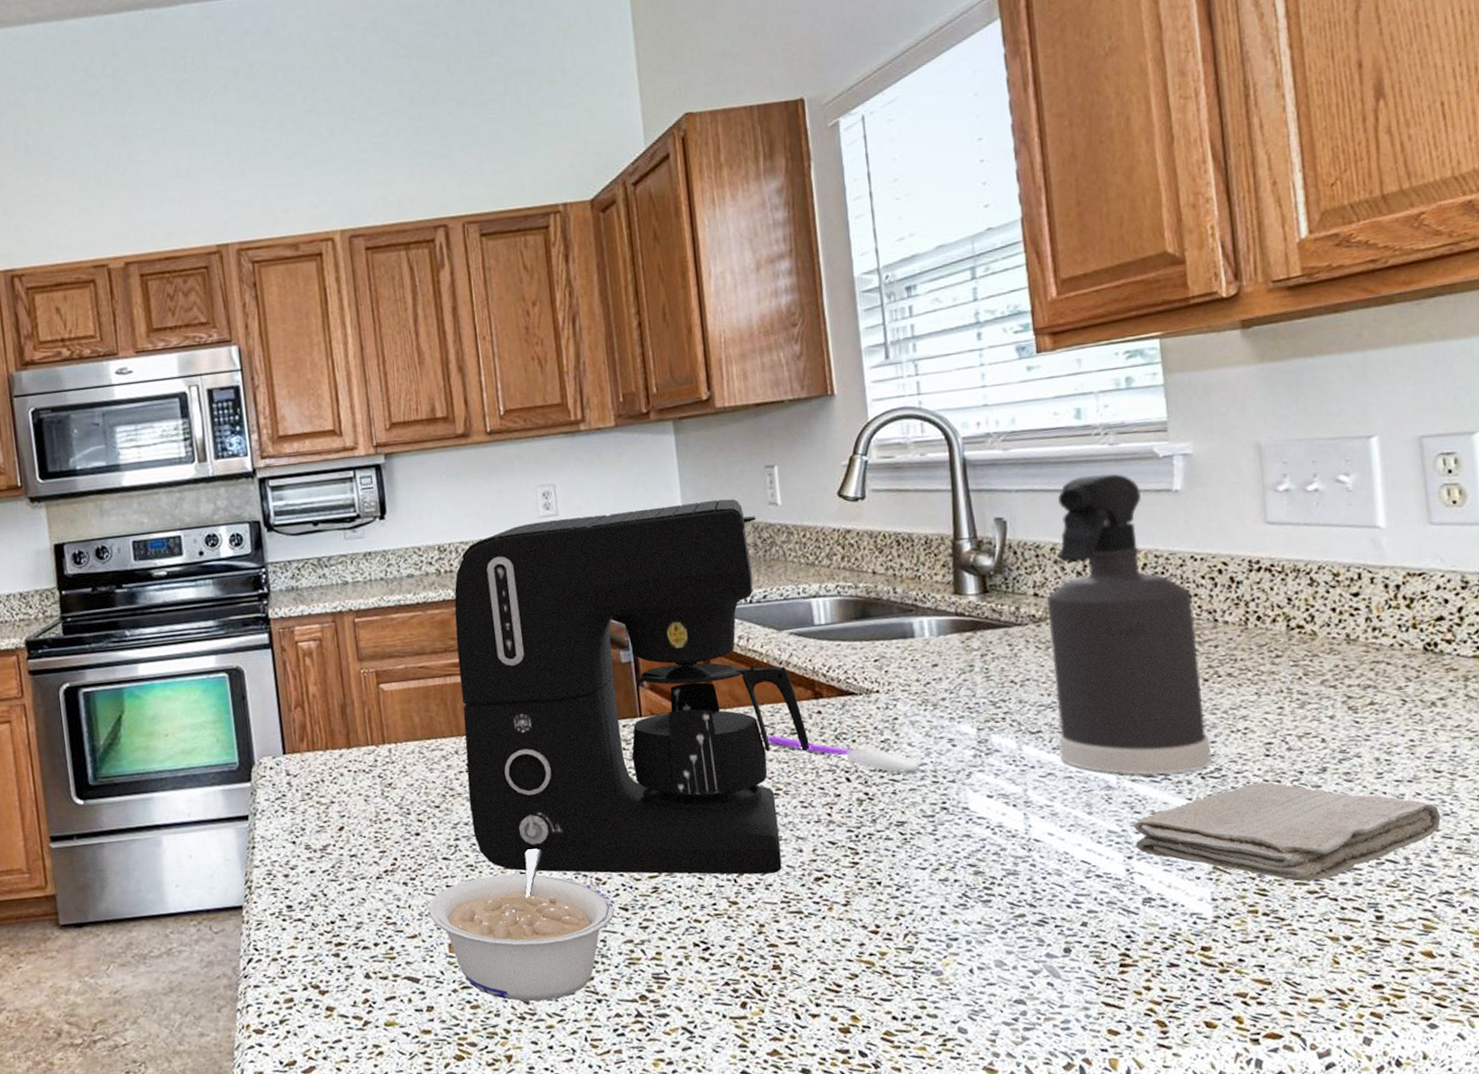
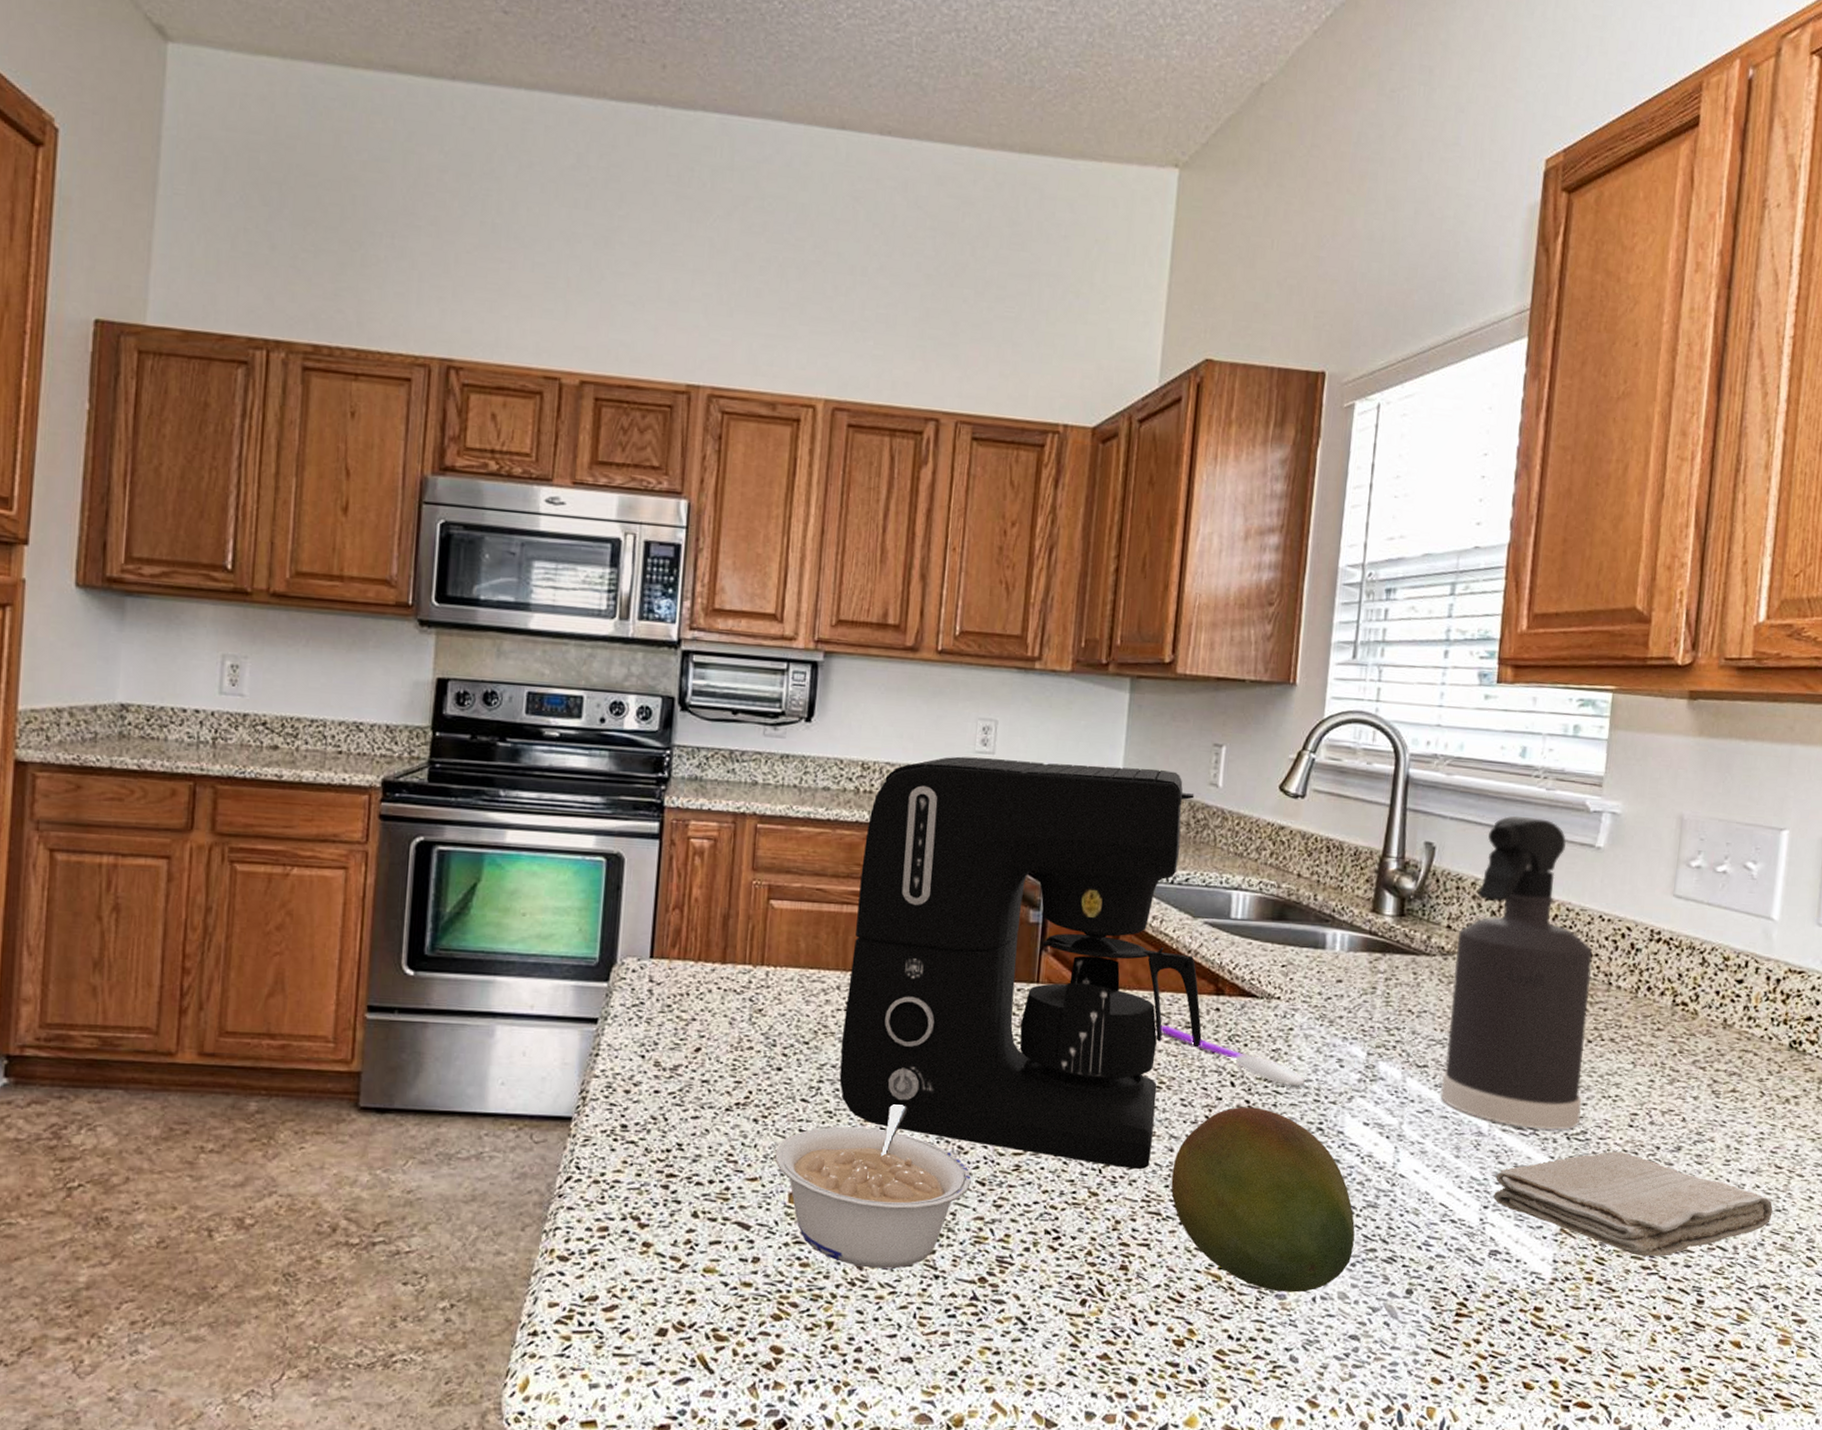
fruit: none [805,797,1002,969] -> present [1171,1107,1355,1293]

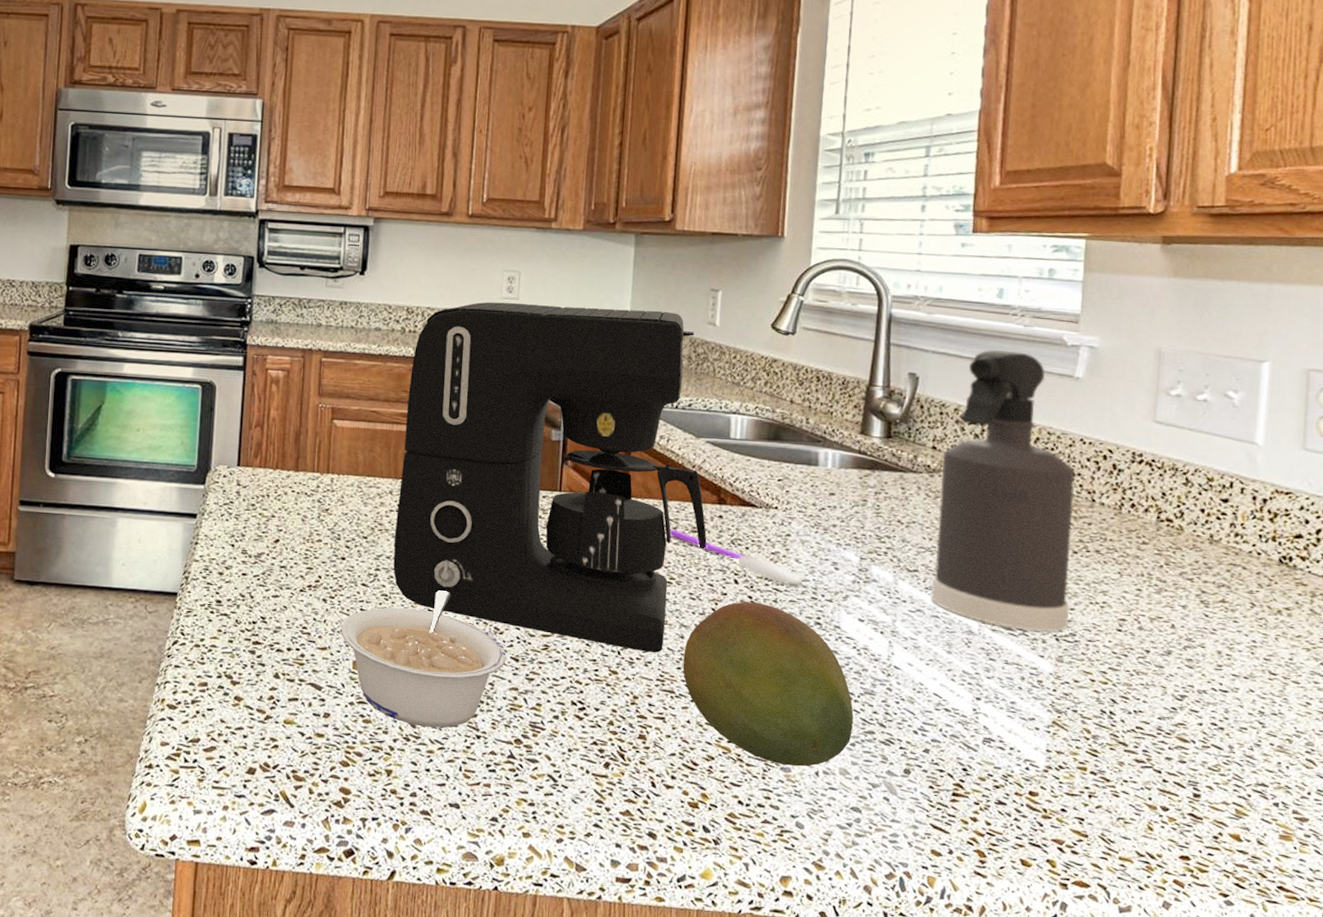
washcloth: present [1494,1151,1773,1257] -> none [986,653,1269,752]

